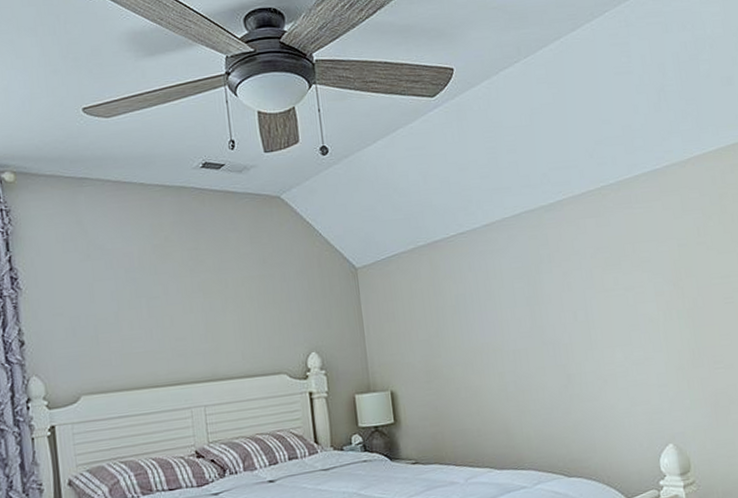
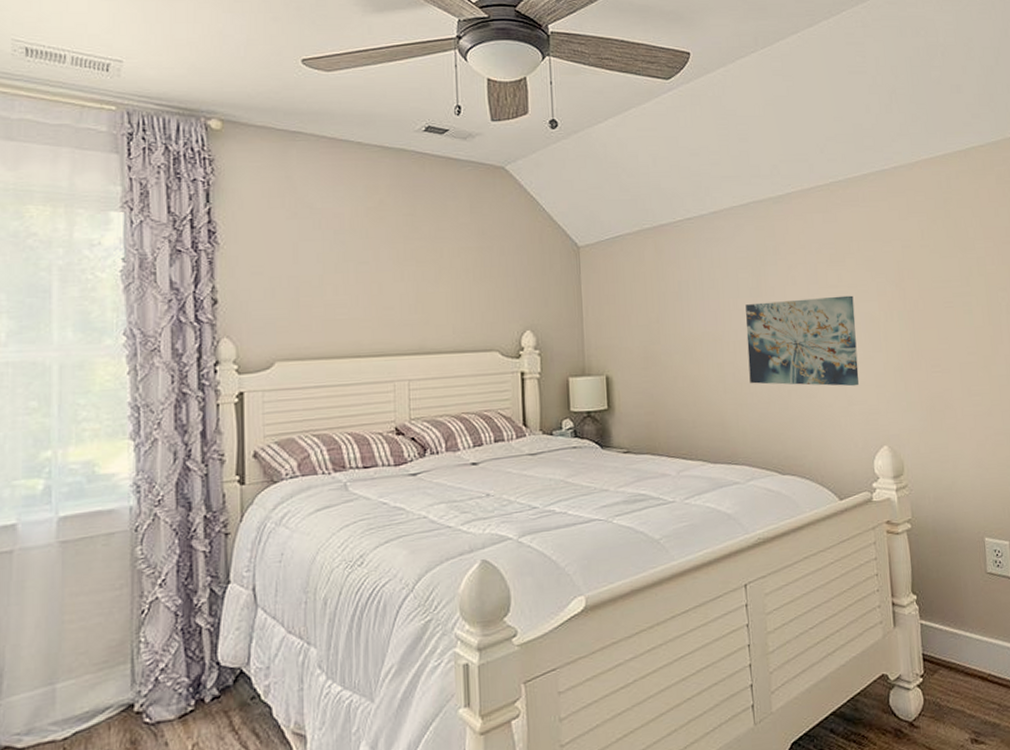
wall art: none [523,297,641,391] -> present [745,295,860,387]

